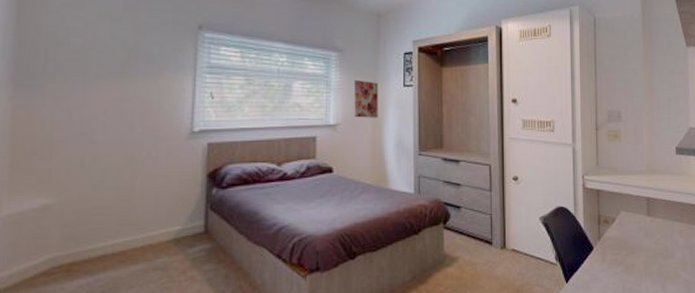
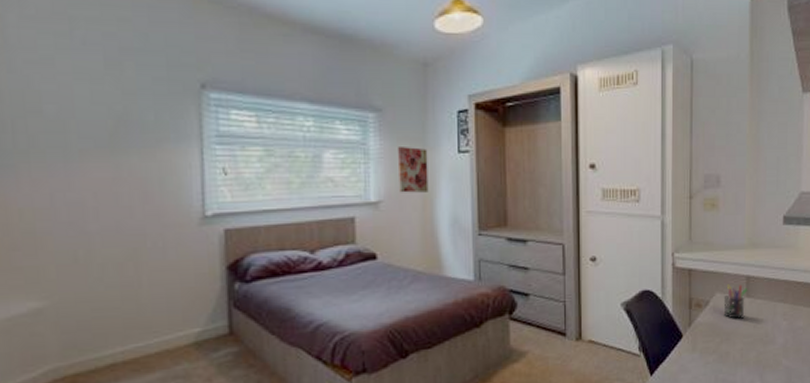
pen holder: none [628,204,648,236] -> present [723,284,748,320]

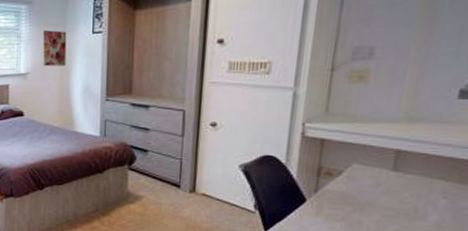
pen holder: present [723,284,748,320] -> none [359,156,396,193]

